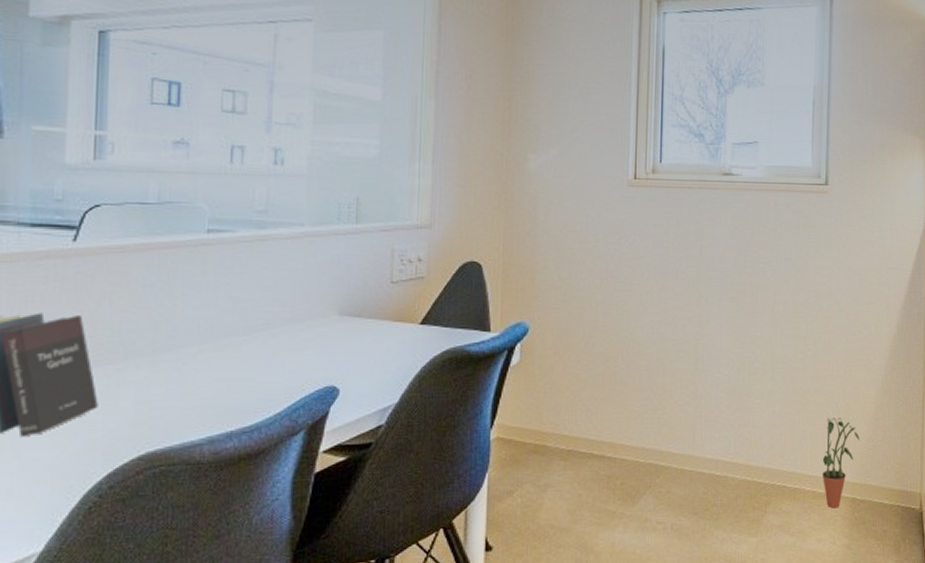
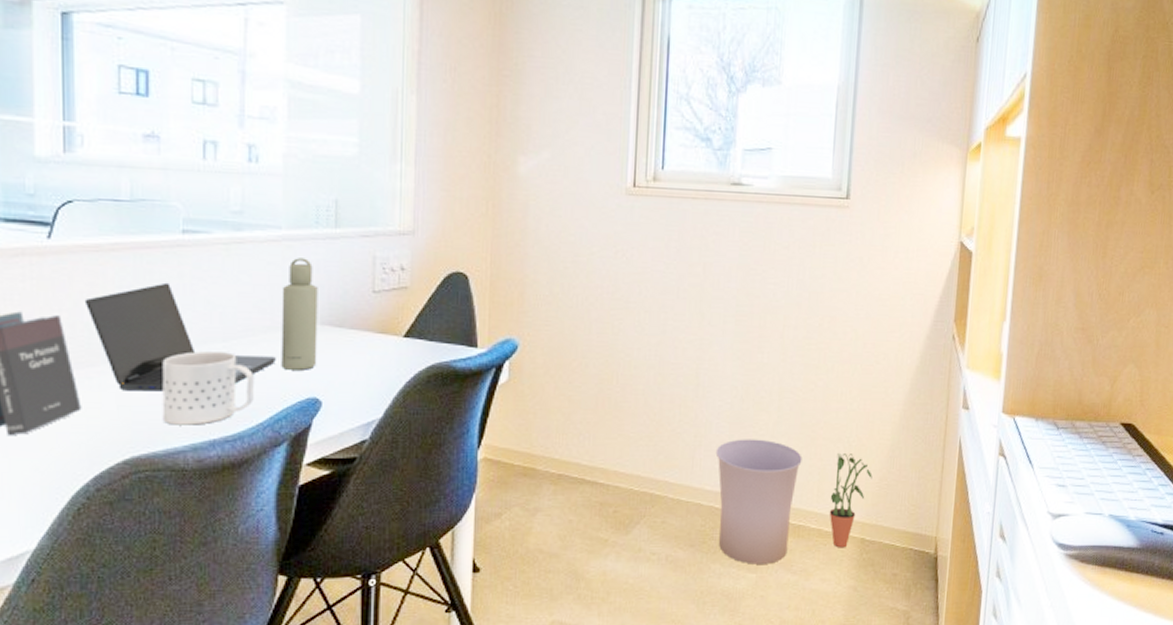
laptop: none [106,280,295,386] -> present [84,282,276,391]
mug: none [180,345,273,419] -> present [162,351,254,425]
bottle: none [300,253,338,360] -> present [281,258,318,370]
waste bin: none [715,407,795,529] -> present [715,439,802,564]

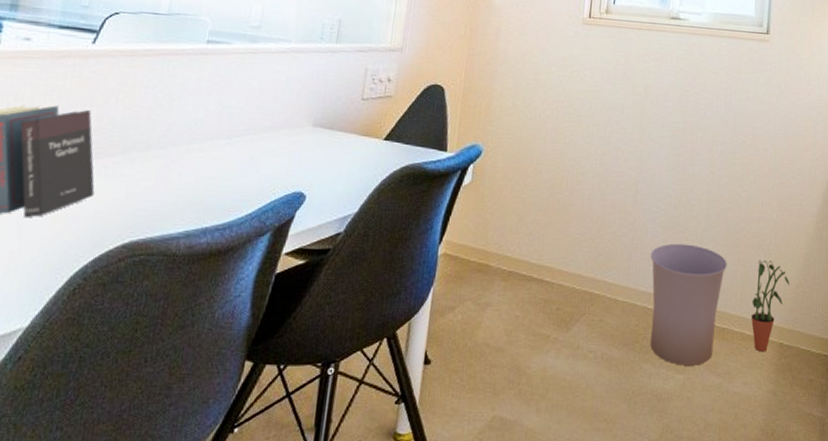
laptop: present [84,282,276,391] -> none [113,85,271,182]
mug: present [162,351,254,425] -> none [163,146,250,214]
bottle: present [281,258,318,370] -> none [274,67,315,167]

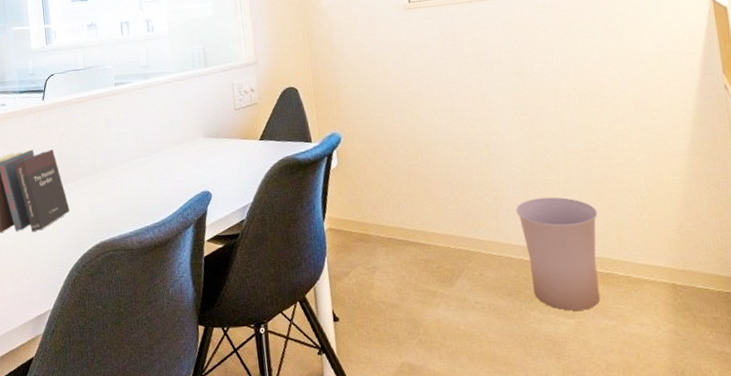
potted plant: present [750,260,790,352] -> none [630,204,671,294]

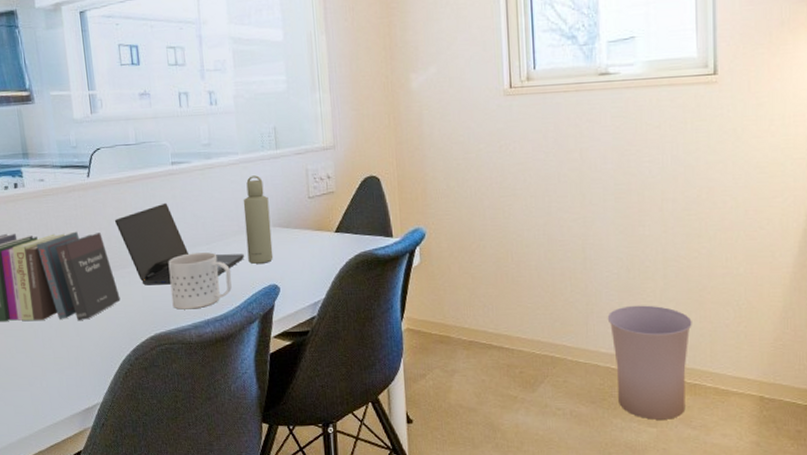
laptop: none [65,120,179,196] -> present [114,202,244,285]
mug: none [112,163,169,218] -> present [168,252,232,310]
bottle: none [177,91,205,172] -> present [243,175,274,264]

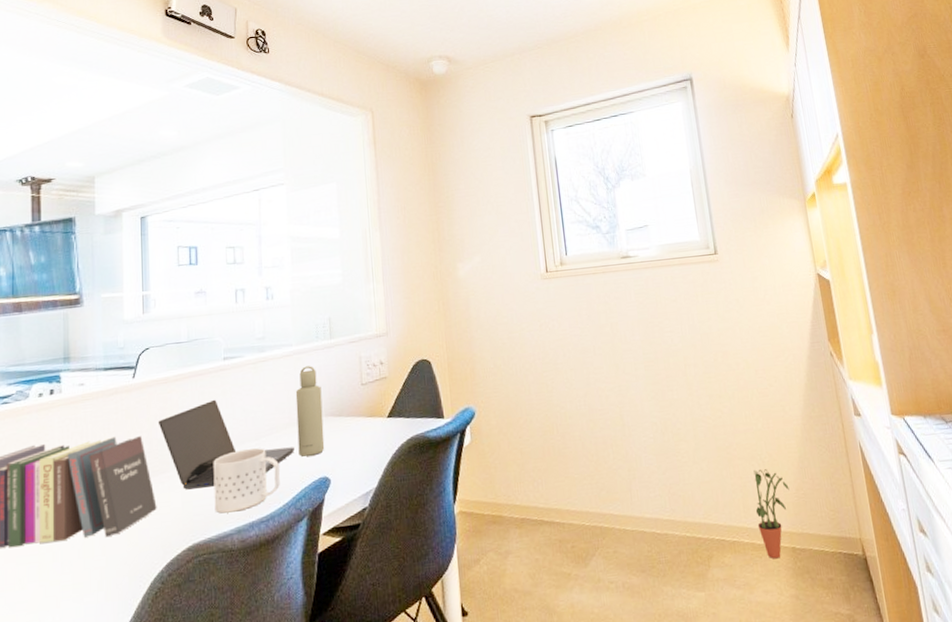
waste bin: present [607,305,692,420] -> none [648,466,729,584]
potted plant: none [724,316,766,405] -> present [753,469,789,559]

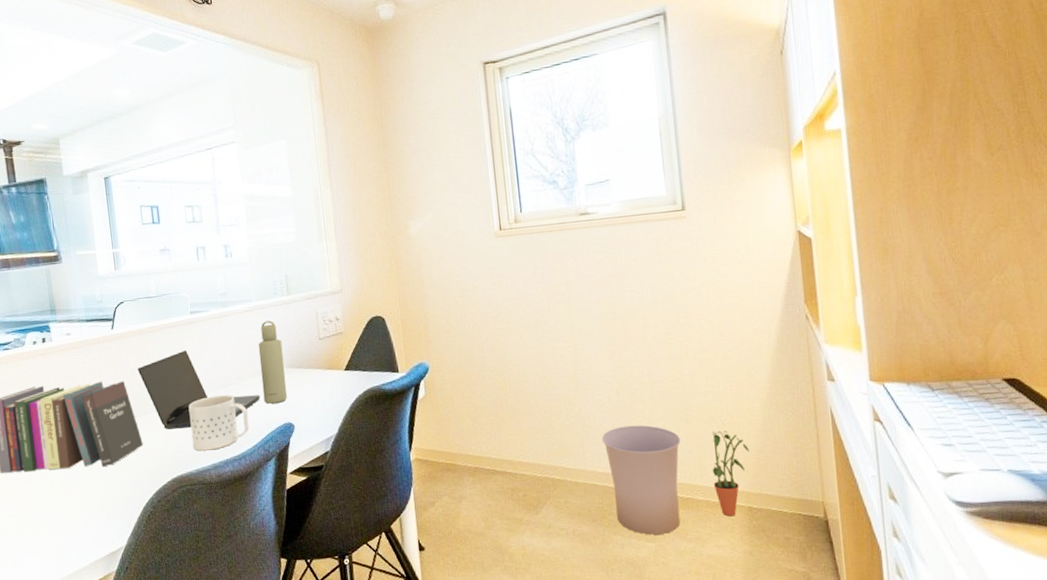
waste bin: none [648,466,729,584] -> present [601,425,681,535]

